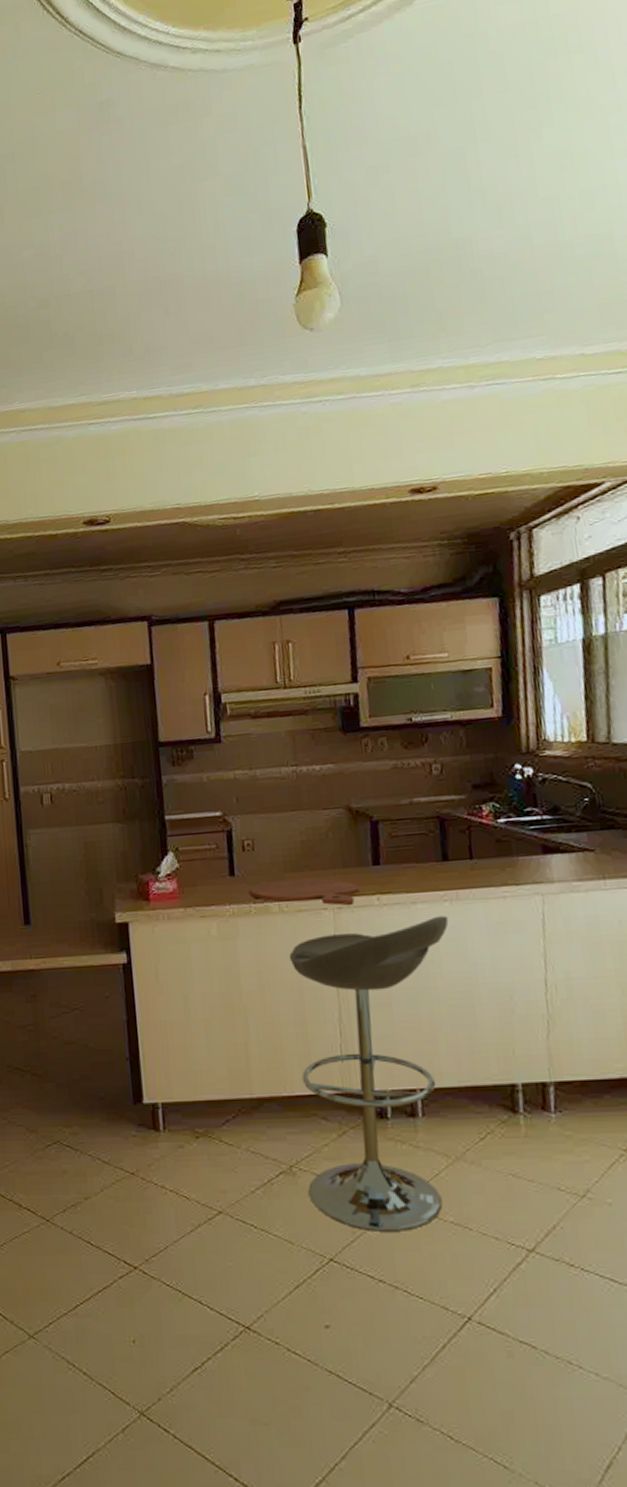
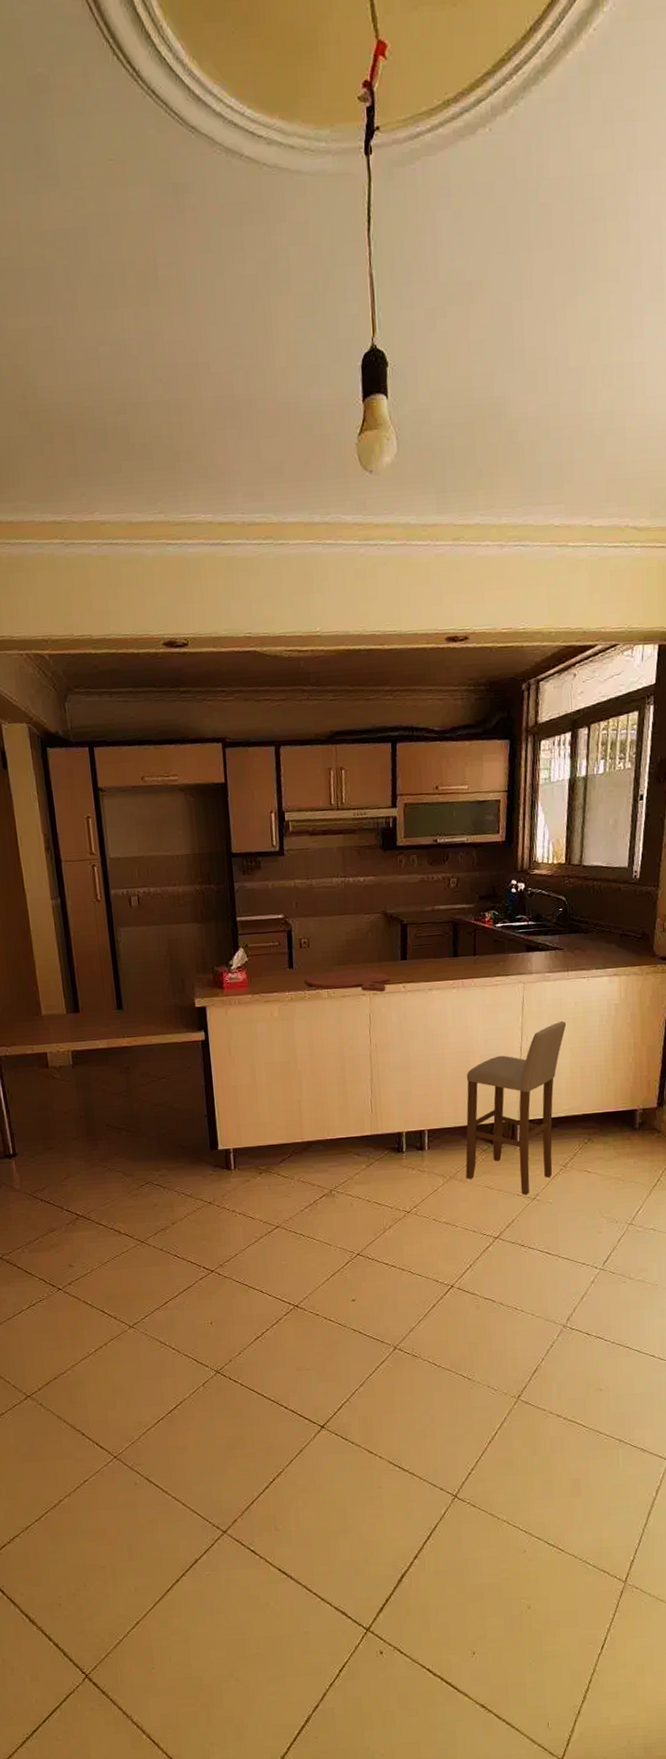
bar stool: present [289,915,449,1232] -> none [334,999,455,1233]
bar stool: none [470,945,610,1190] -> present [465,1020,567,1195]

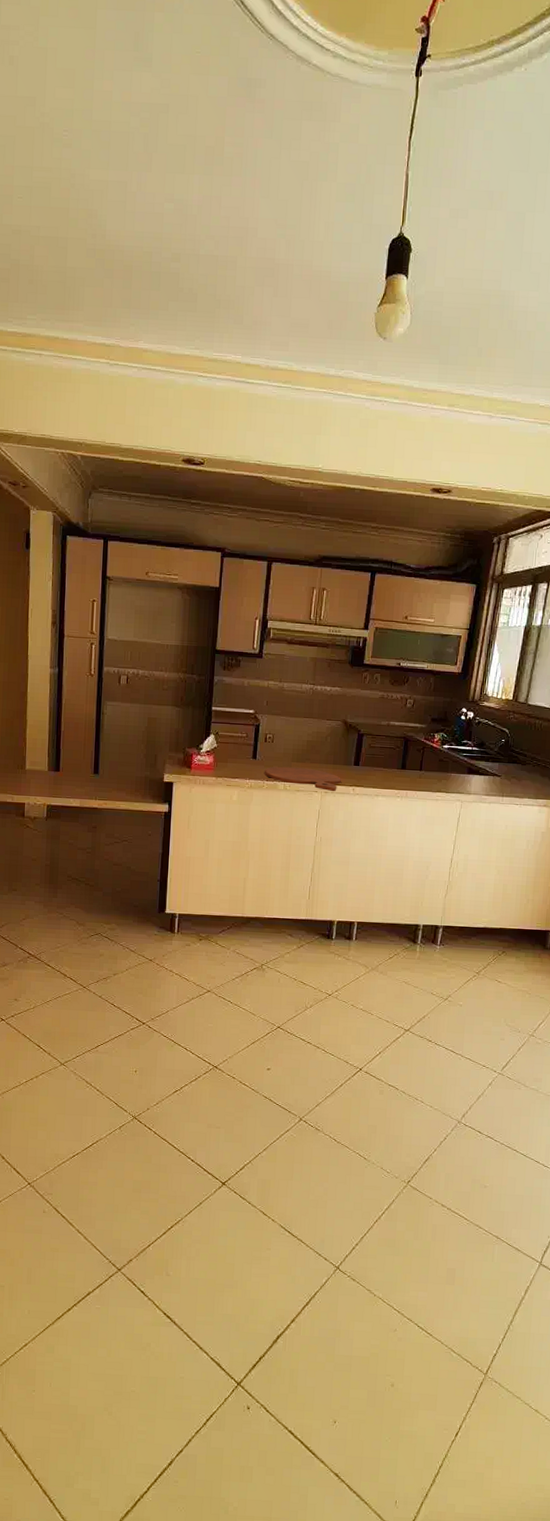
bar stool: present [465,1020,567,1195] -> none [386,840,496,995]

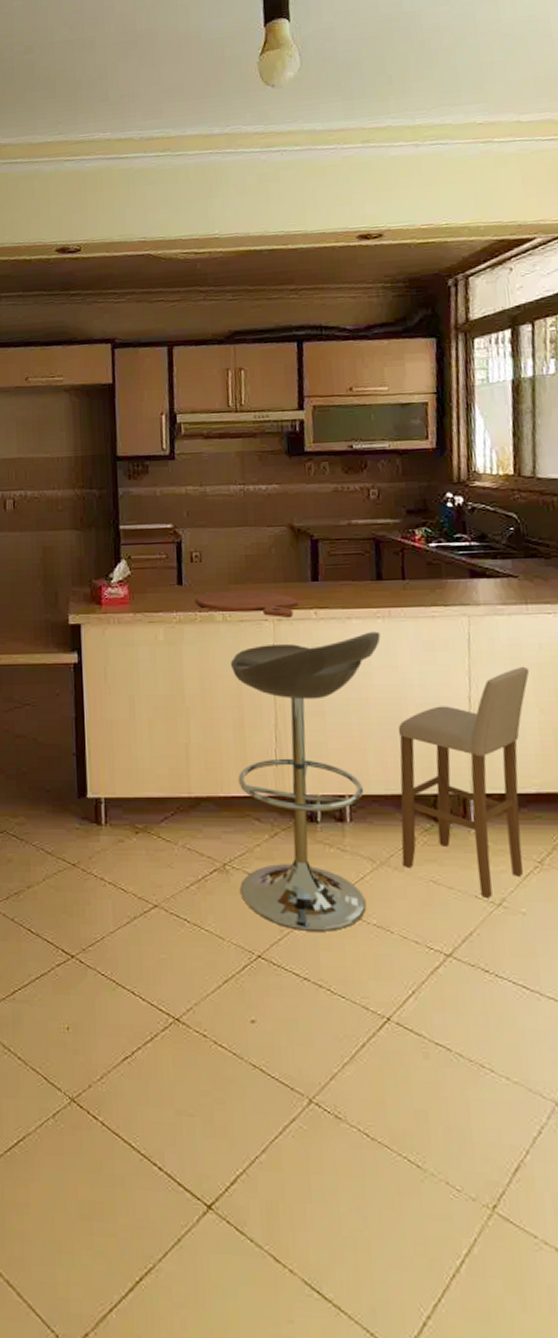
bar stool: none [271,807,398,1013] -> present [230,631,381,932]
bar stool: none [386,840,496,995] -> present [398,666,530,898]

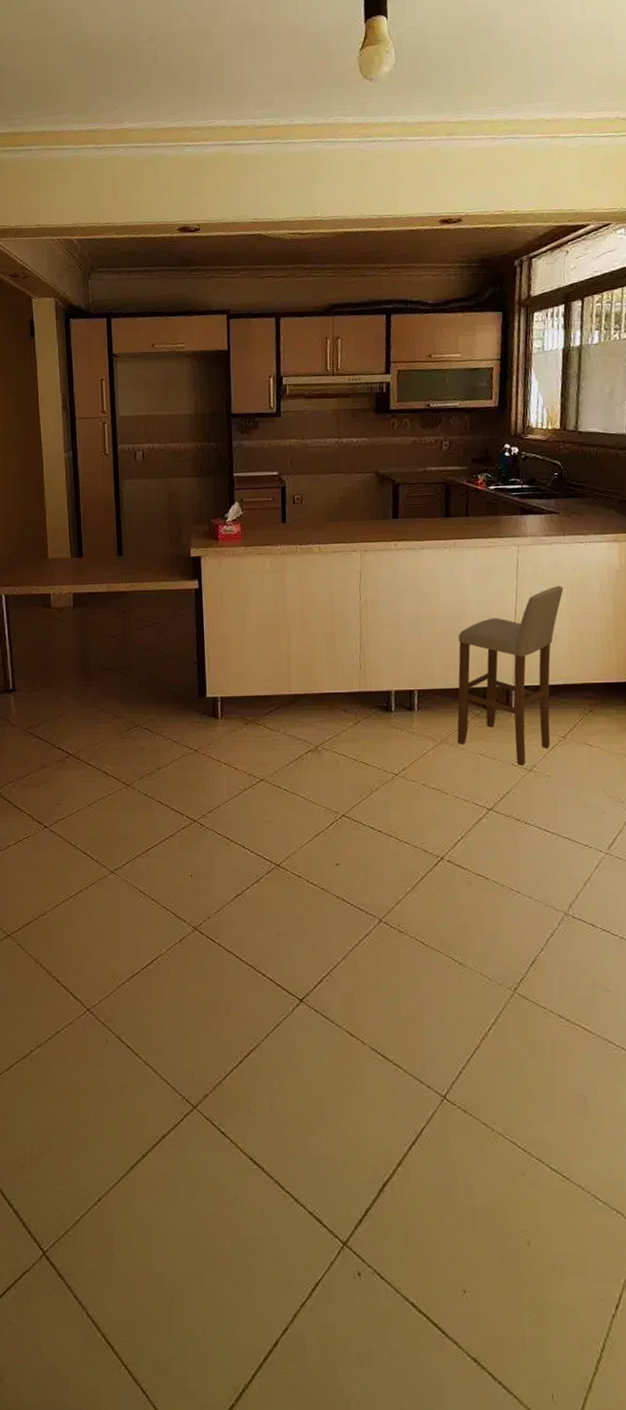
cutting board: present [195,590,298,619] -> none [297,526,380,550]
bar stool: present [230,631,381,932] -> none [324,559,447,795]

